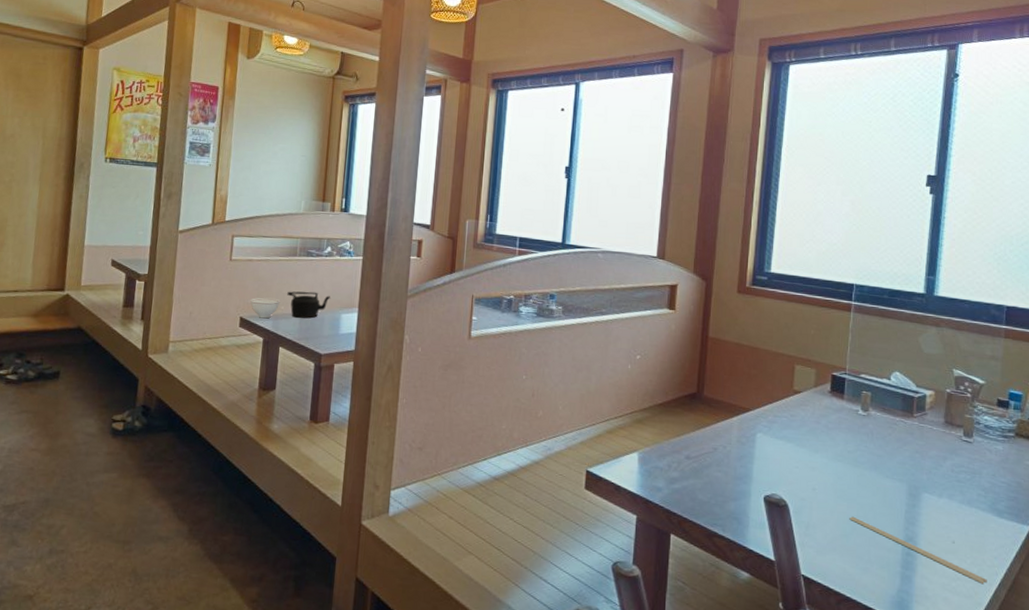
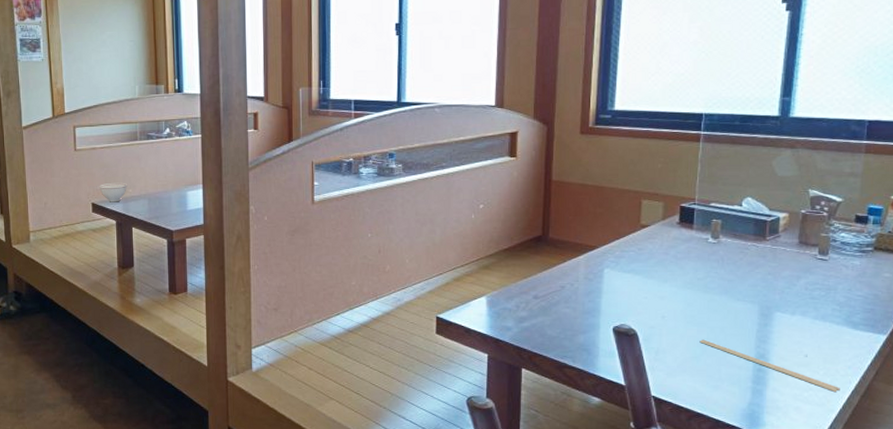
teapot: present [286,291,331,319] -> none [132,173,176,199]

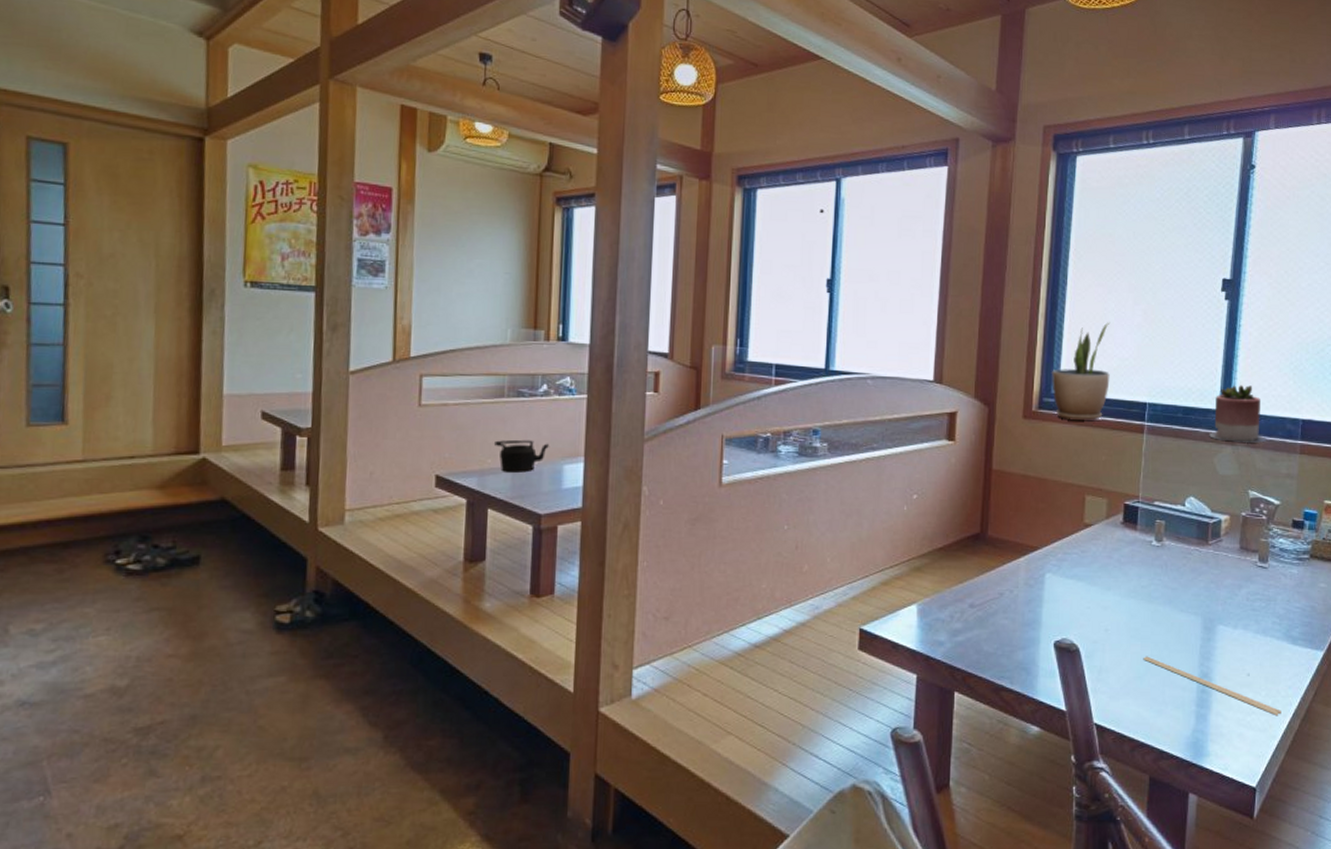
bowl: present [99,182,128,202] -> none [448,449,487,476]
teapot: none [132,173,176,199] -> present [493,439,550,473]
potted plant: none [608,41,666,134] -> present [1052,322,1111,421]
succulent planter: none [768,91,830,145] -> present [1209,385,1267,443]

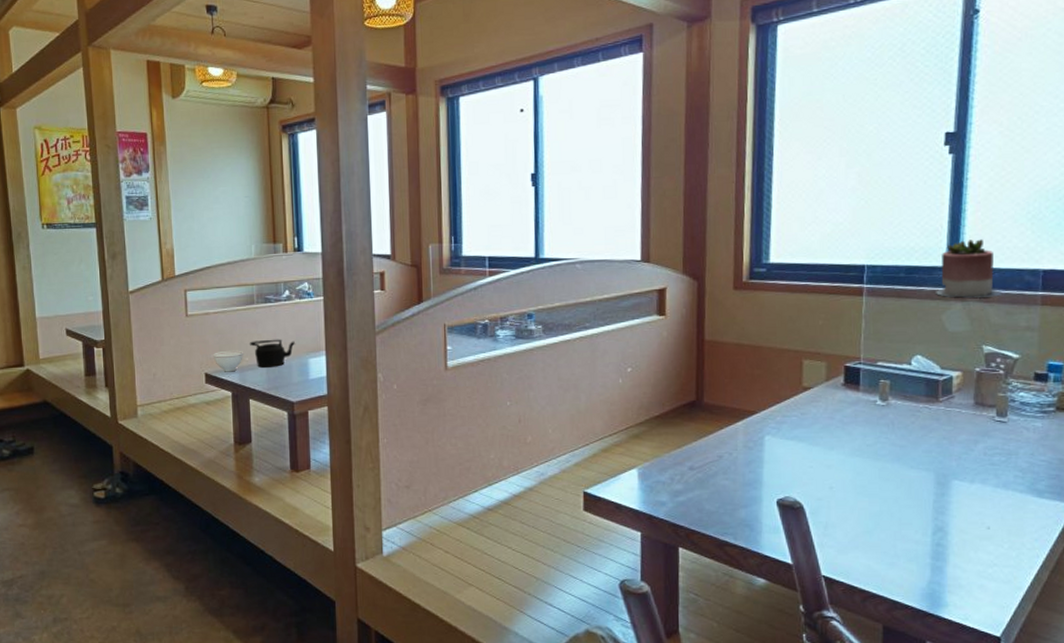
bowl: none [448,449,487,476] -> present [213,350,244,372]
potted plant: present [1052,322,1111,421] -> none [762,188,824,288]
chopsticks: present [1143,656,1281,716] -> none [871,511,1027,568]

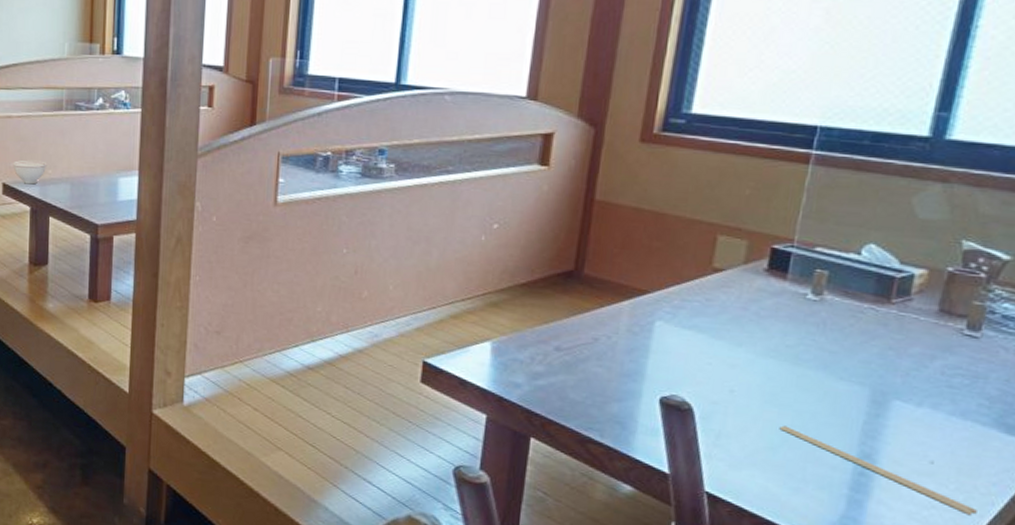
teapot: present [249,339,296,368] -> none [53,151,106,184]
chopsticks: none [871,511,1027,568] -> present [779,425,977,516]
succulent planter: present [936,239,1003,298] -> none [909,105,1002,181]

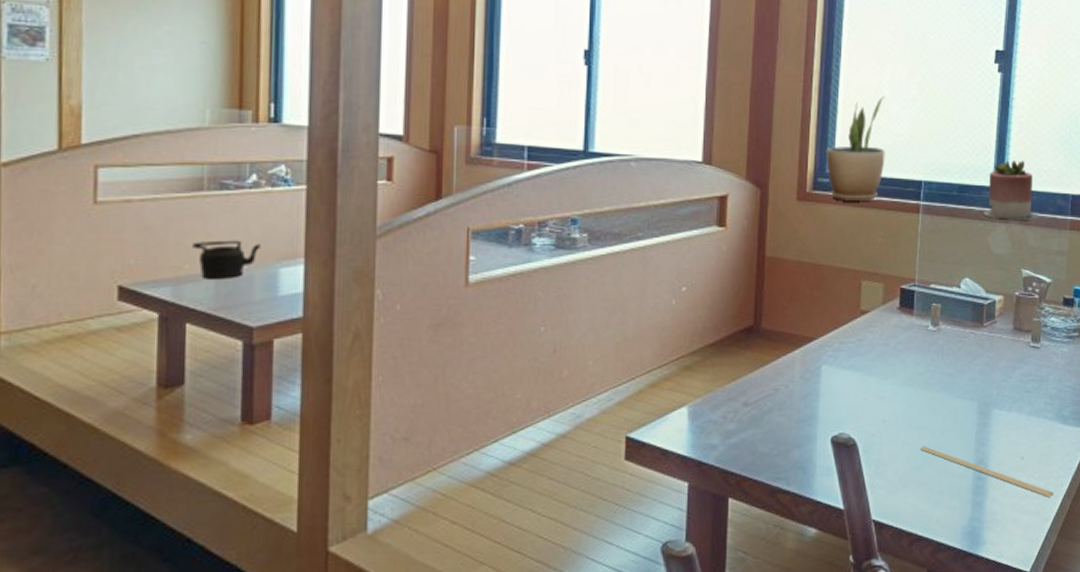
bowl: present [13,160,48,185] -> none [133,254,183,285]
teapot: none [53,151,106,184] -> present [191,240,262,279]
potted plant: none [683,25,774,147] -> present [826,96,885,202]
succulent planter: none [909,105,1002,181] -> present [984,160,1039,220]

